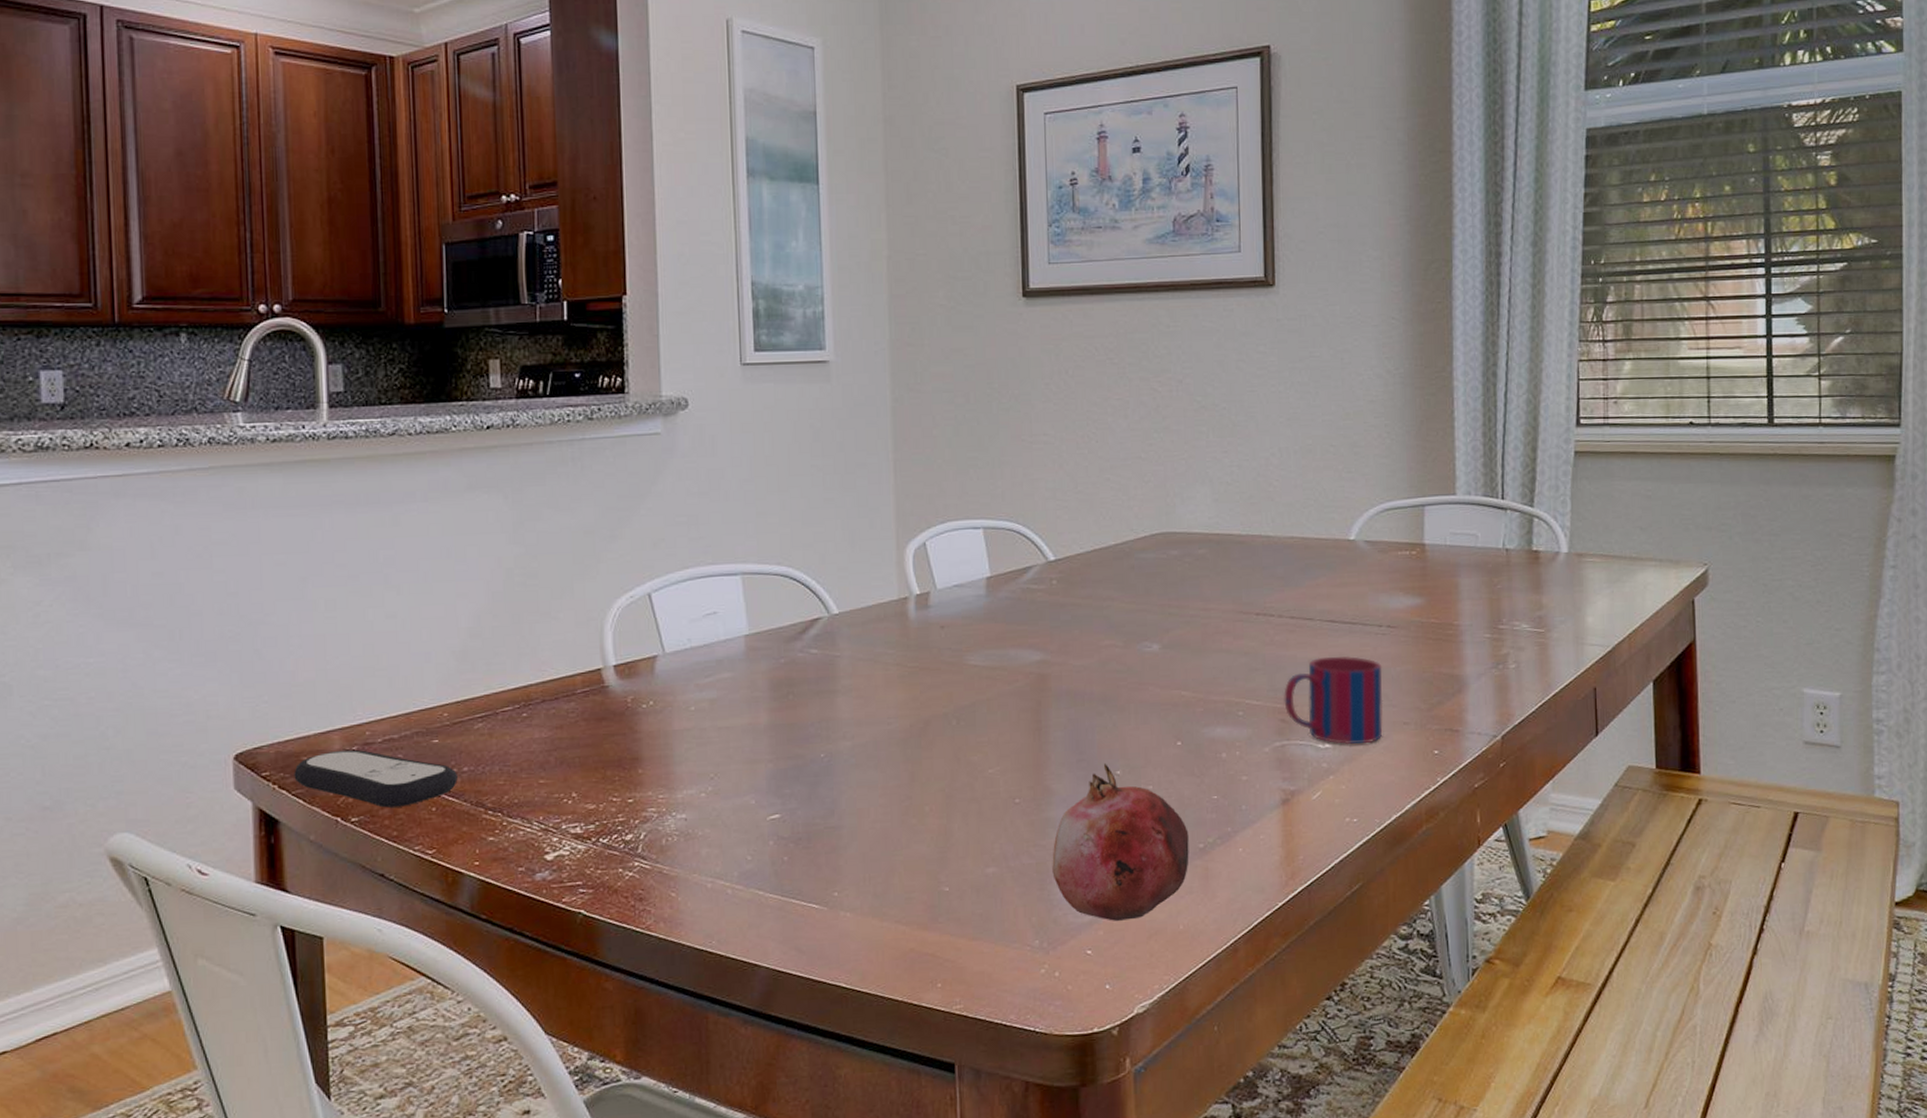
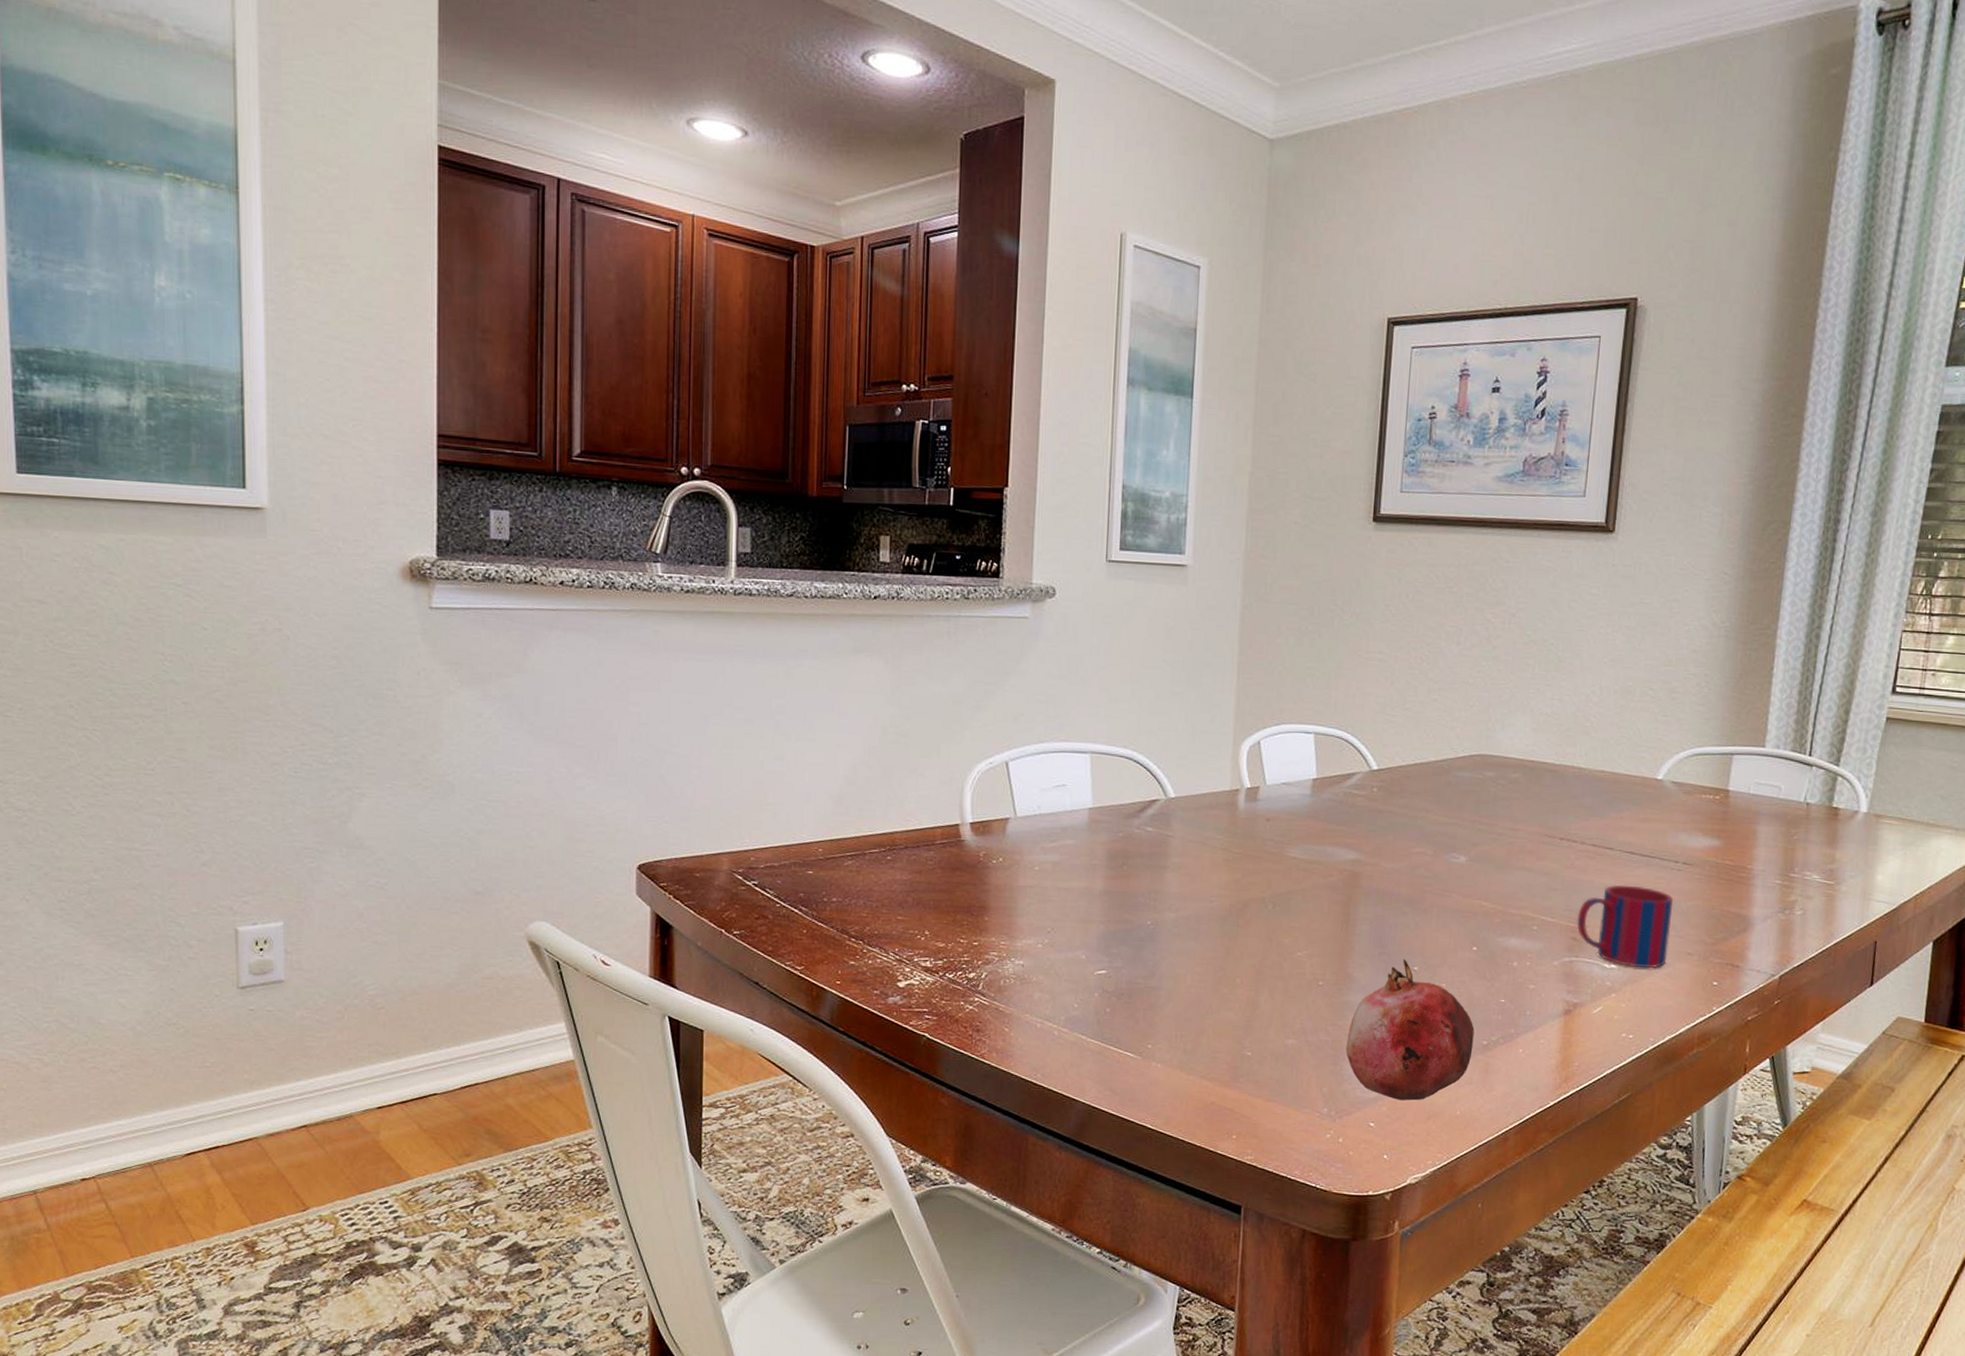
remote control: present [294,749,458,808] -> none [687,871,827,926]

